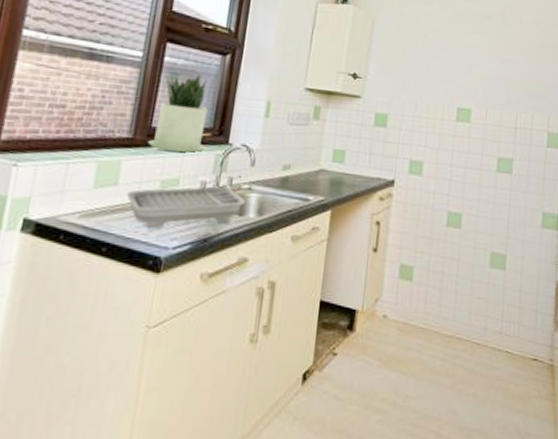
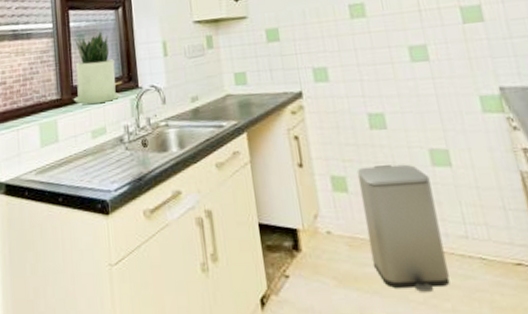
dish rack: present [127,186,247,228] -> none [68,127,167,175]
pedal bin: none [417,260,485,379] -> present [356,164,450,293]

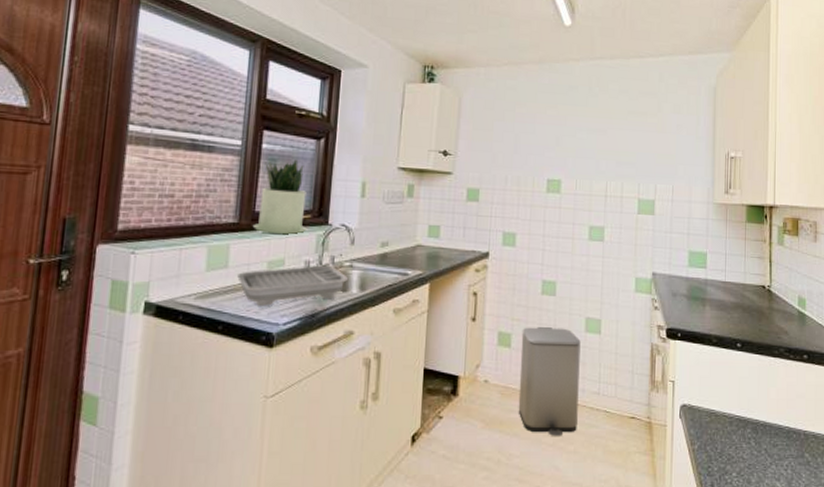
dish rack: none [68,127,167,175] -> present [237,265,349,306]

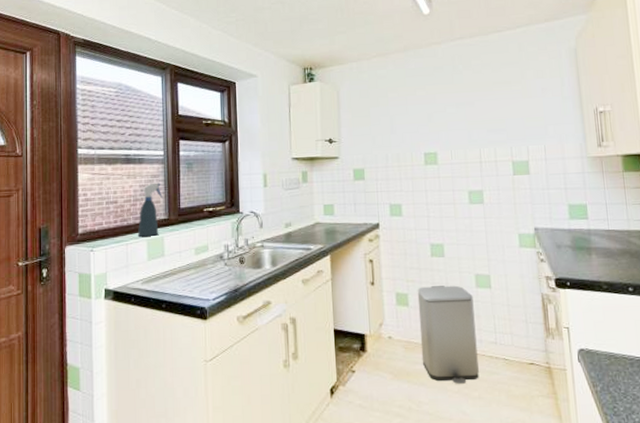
spray bottle: none [197,177,234,243] -> present [138,182,163,238]
dish rack: present [237,265,349,306] -> none [172,247,262,286]
planter: present [252,157,307,235] -> none [179,161,223,226]

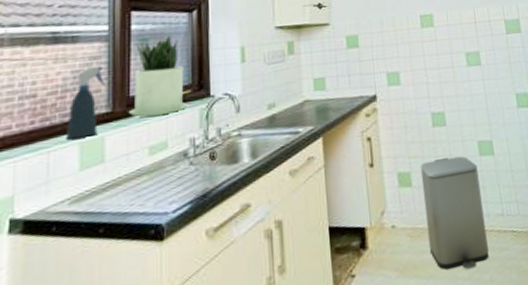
planter: none [179,161,223,226] -> present [128,35,188,118]

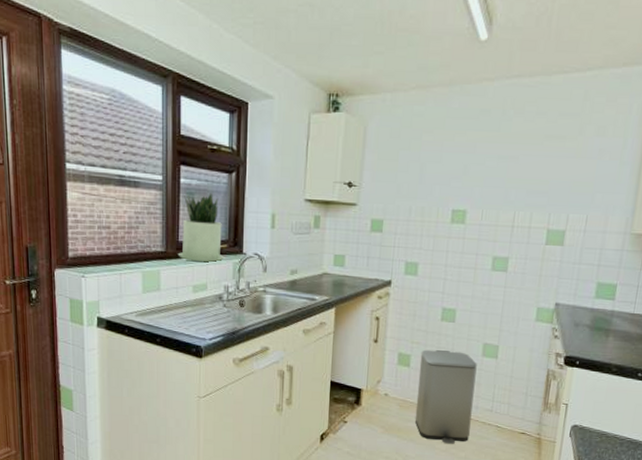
spray bottle: present [66,66,105,140] -> none [133,210,160,269]

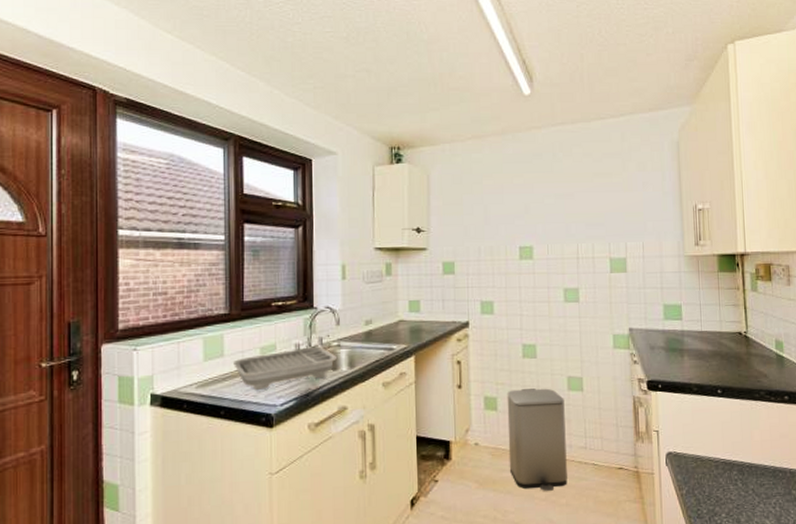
dish rack: none [169,289,263,324] -> present [234,346,338,390]
planter: present [177,191,224,263] -> none [243,249,293,322]

